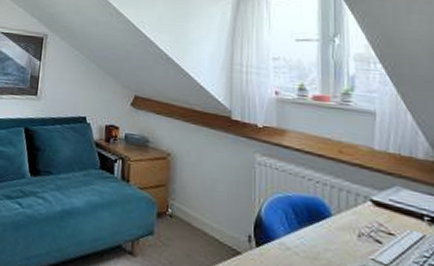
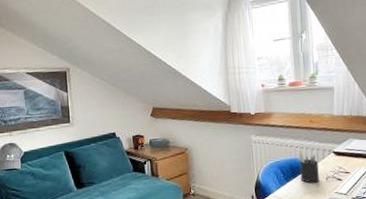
pen holder: none [319,188,348,239] -> present [298,151,319,183]

